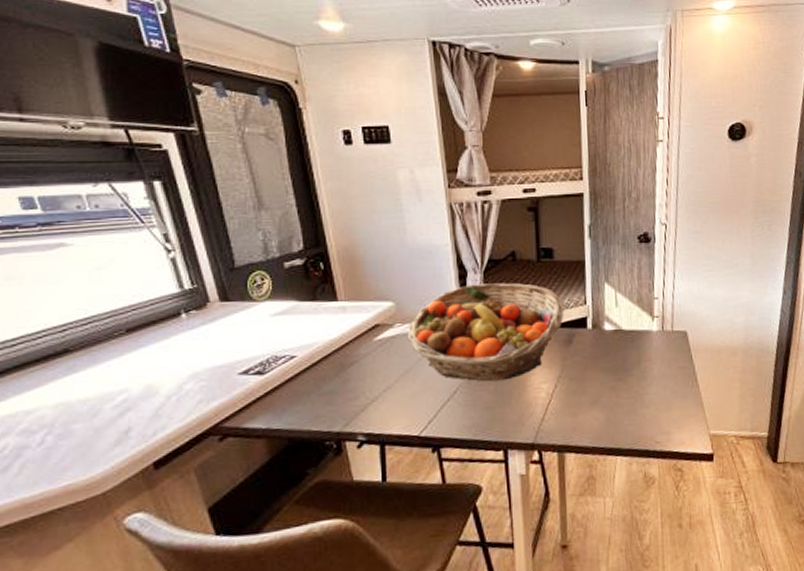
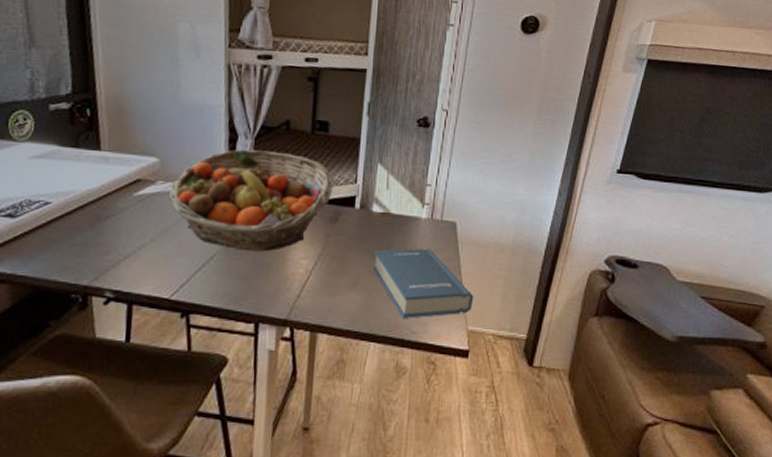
hardback book: none [611,359,713,430] -> present [373,248,474,319]

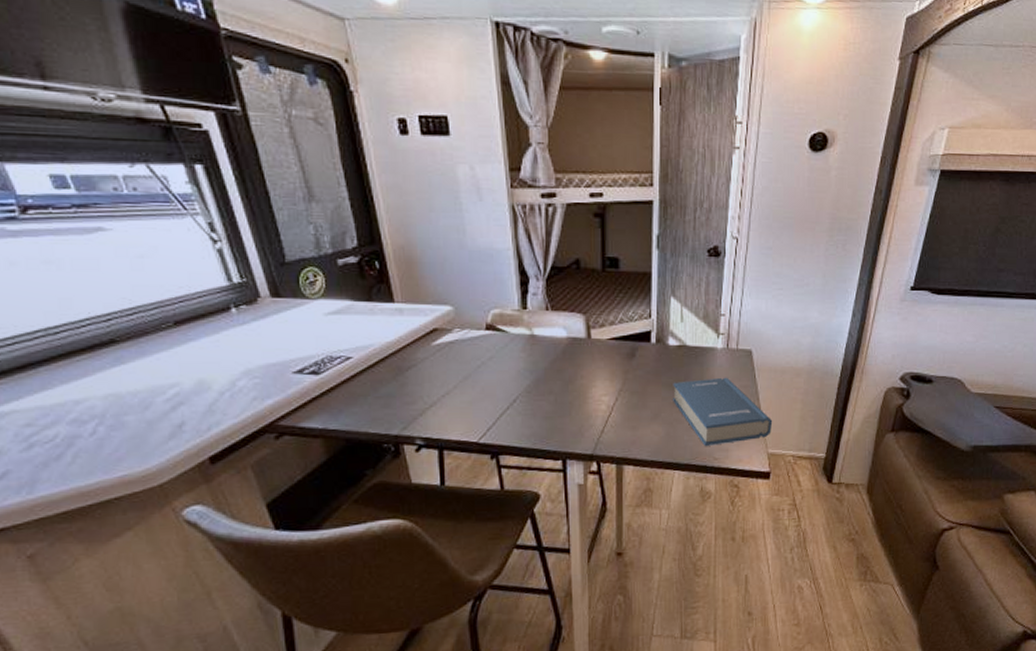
fruit basket: present [168,149,334,252] -> none [466,291,628,392]

